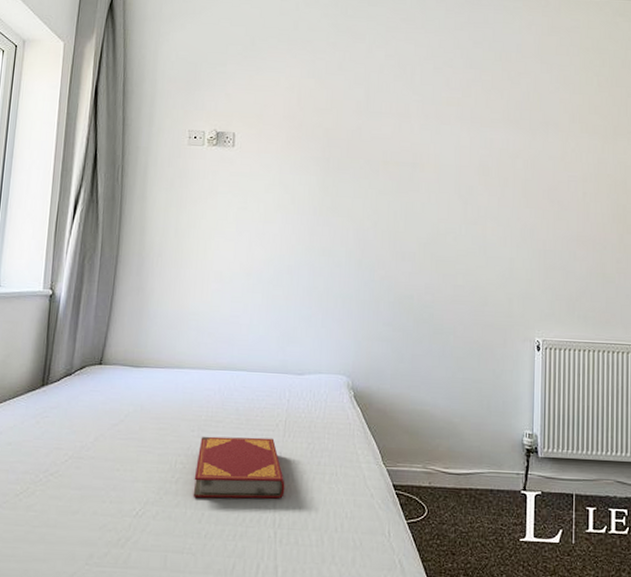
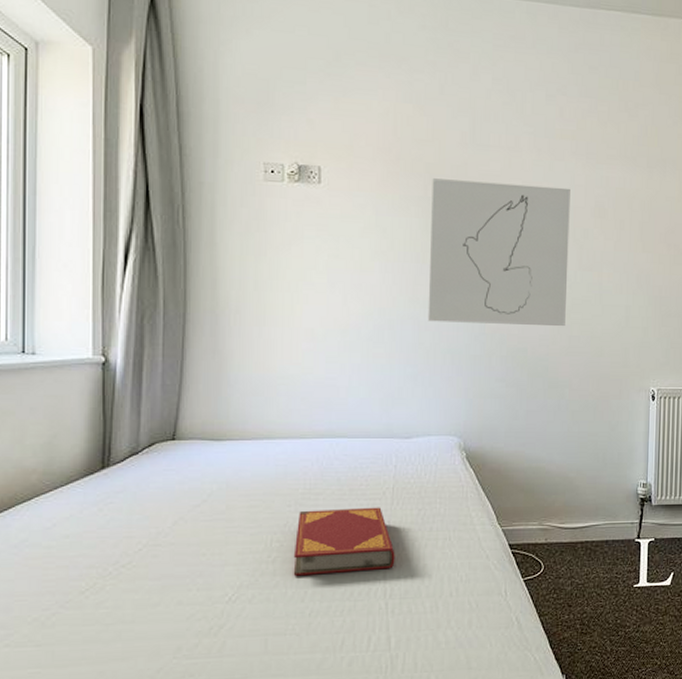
wall art: none [322,142,456,277] -> present [427,178,571,327]

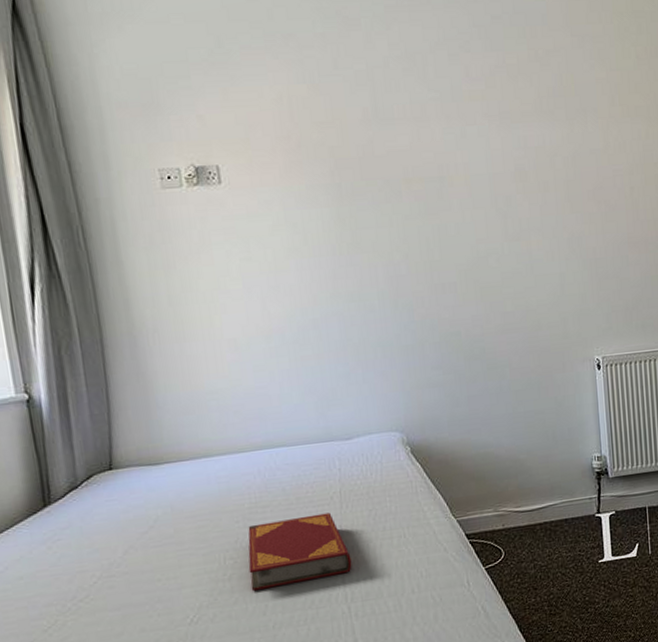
wall art: present [427,178,571,327] -> none [338,154,498,316]

